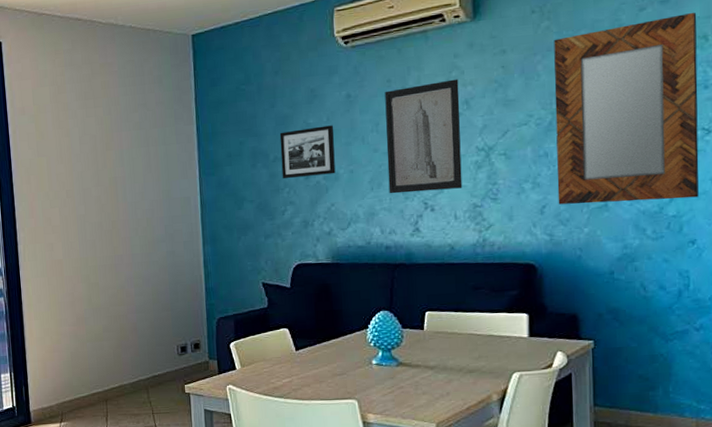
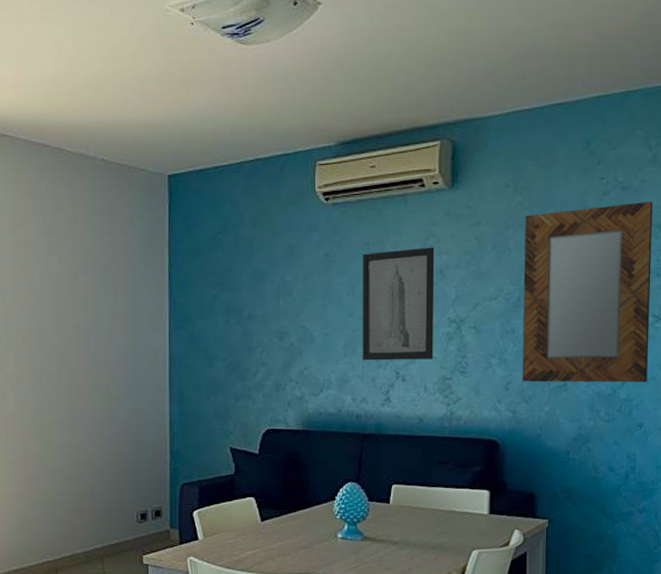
picture frame: present [279,125,336,178] -> none [255,284,311,337]

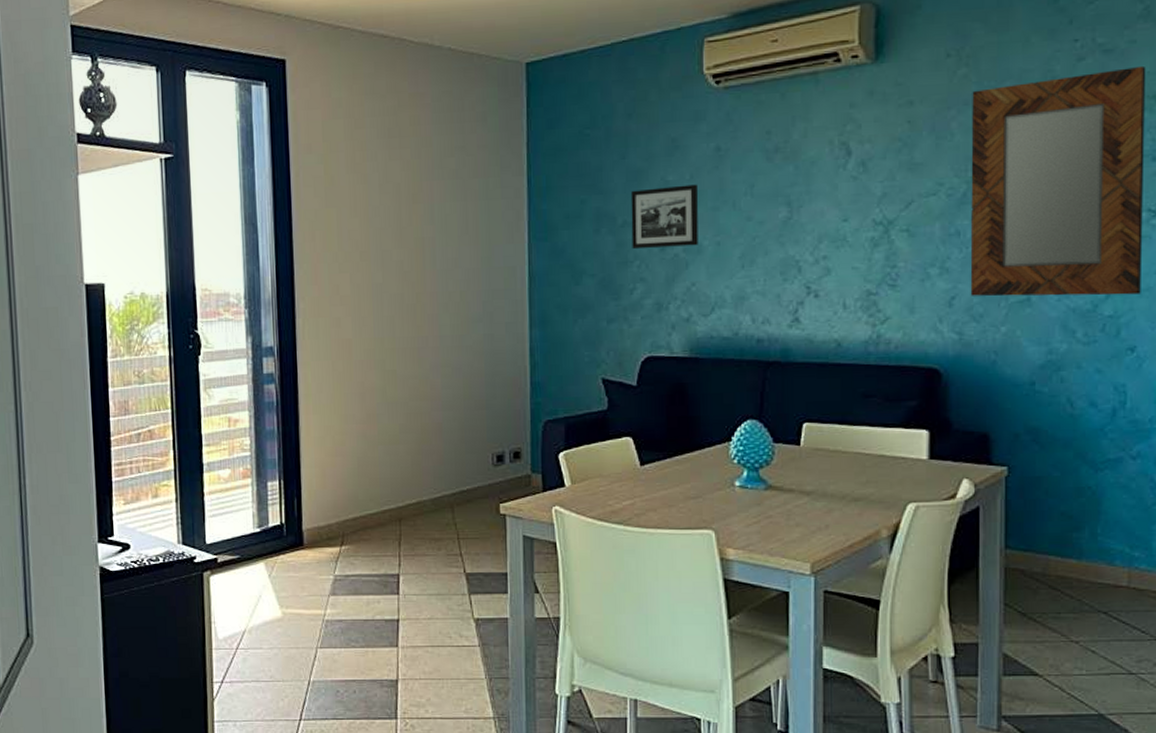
picture frame: none [255,284,311,337] -> present [630,184,699,248]
wall art: present [362,247,435,361] -> none [762,134,855,274]

